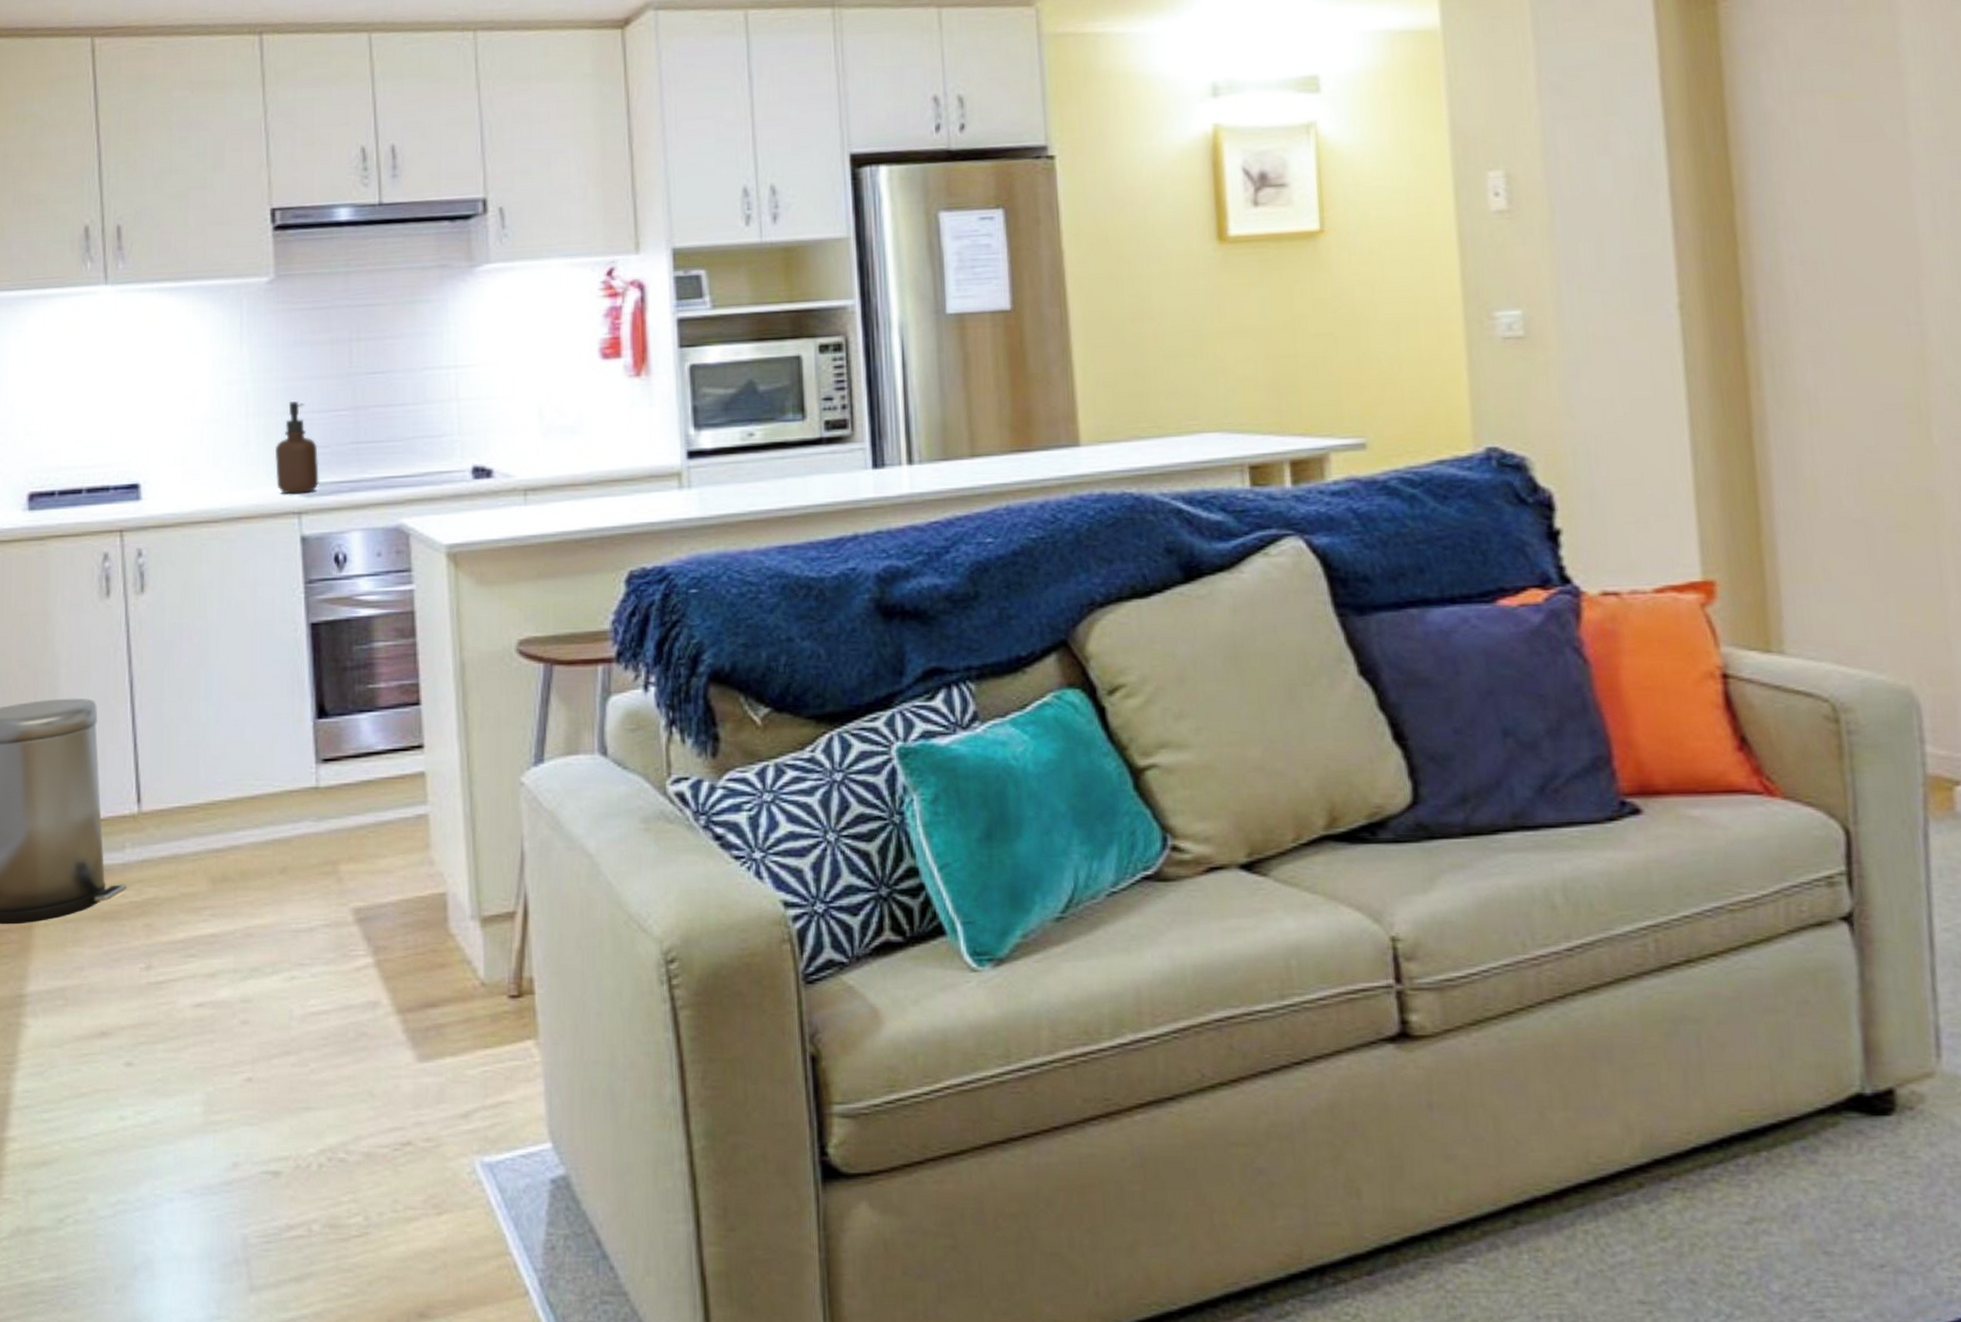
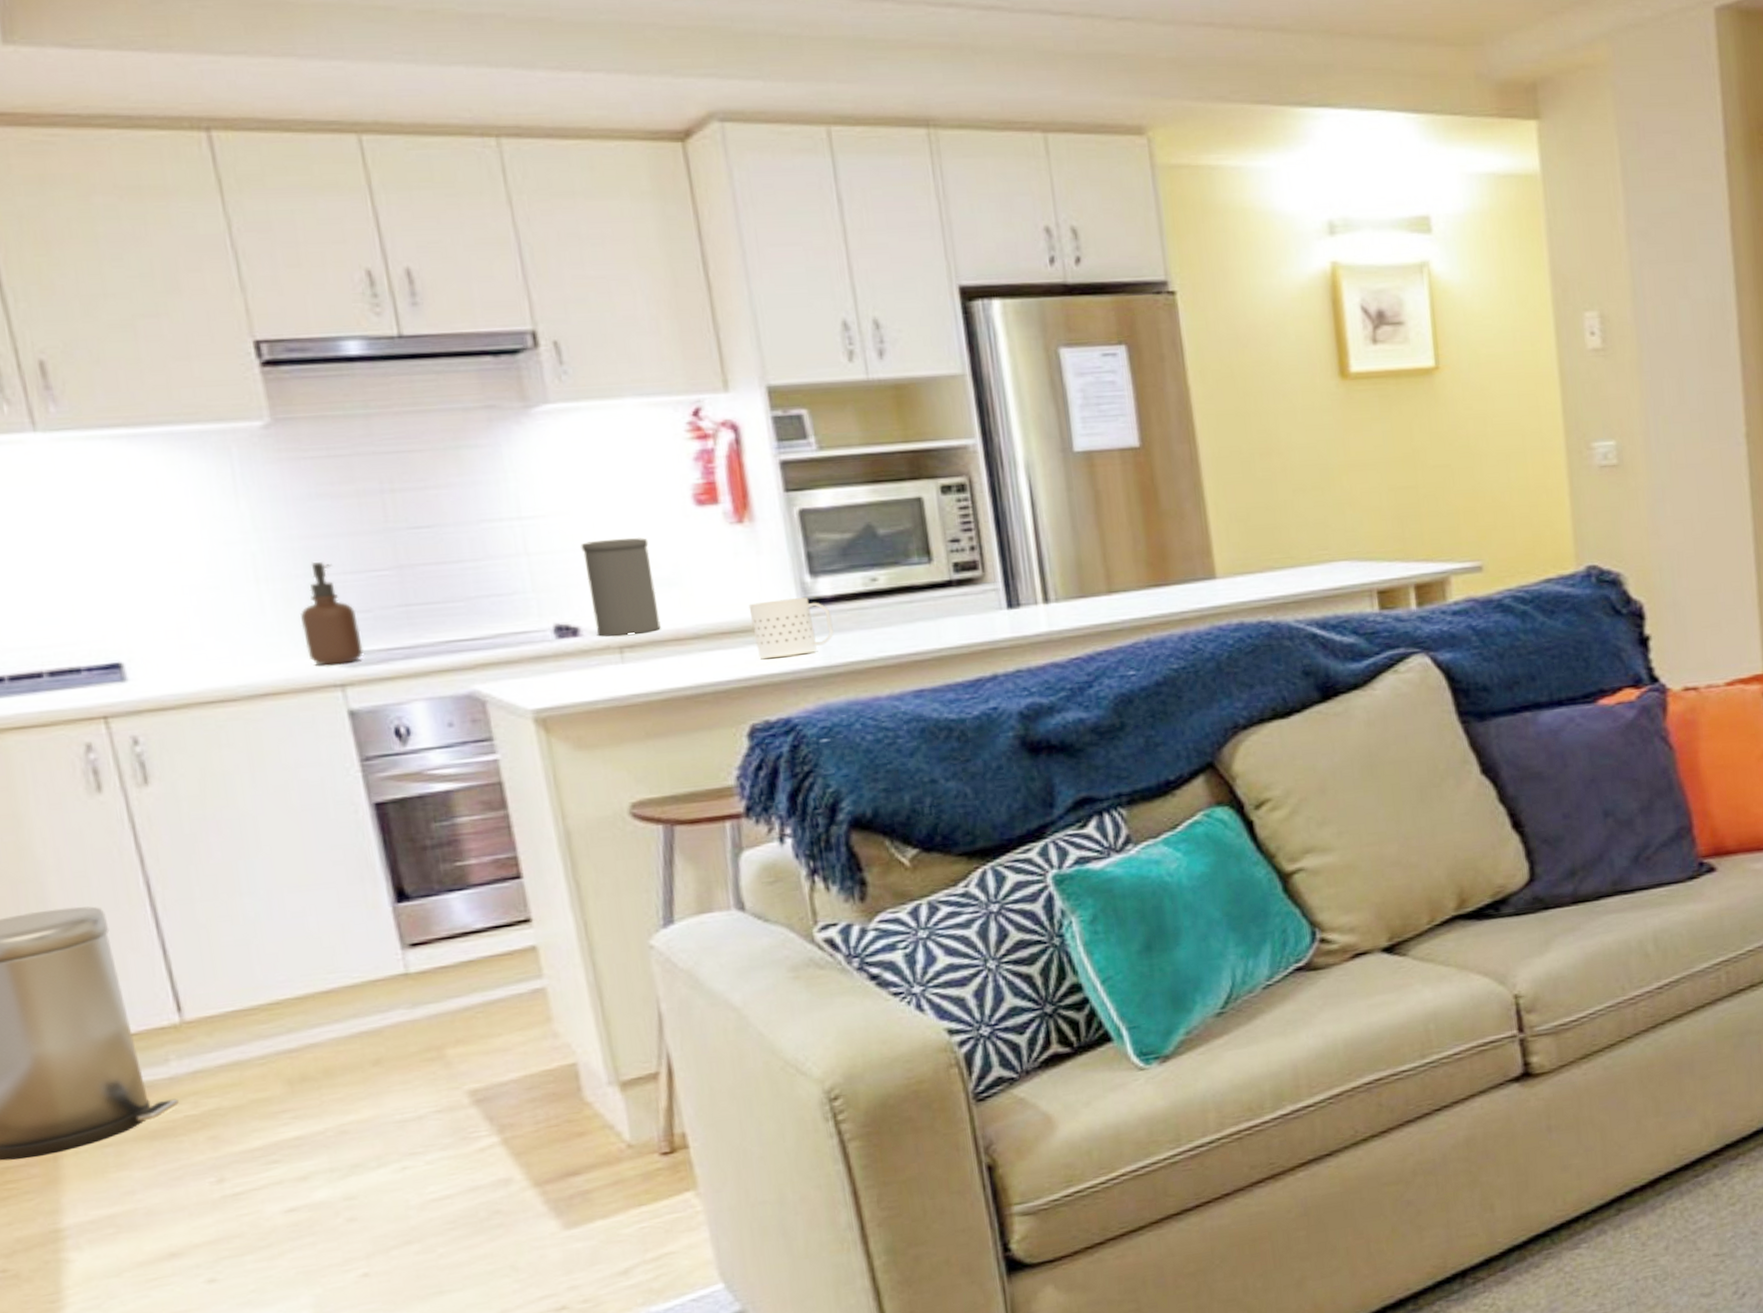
canister: none [502,387,561,479] -> present [581,538,661,636]
mug: none [638,449,710,507] -> present [748,597,834,659]

